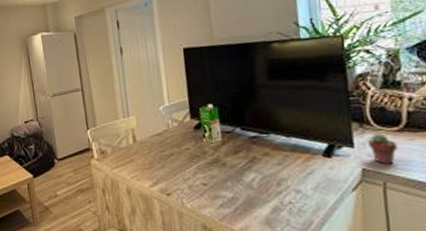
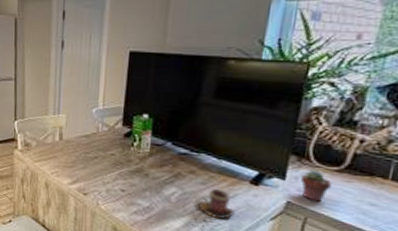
mug: none [279,167,317,199] -> present [197,189,235,220]

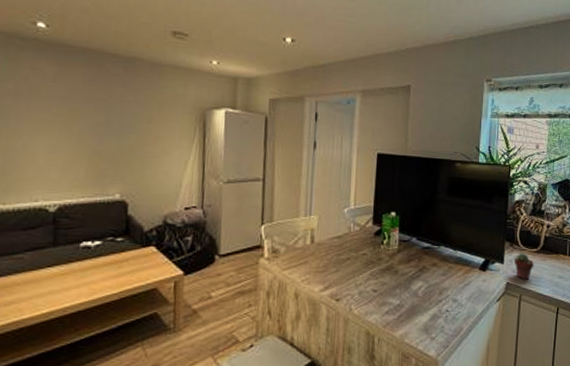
mug: present [197,189,235,220] -> none [440,279,470,308]

